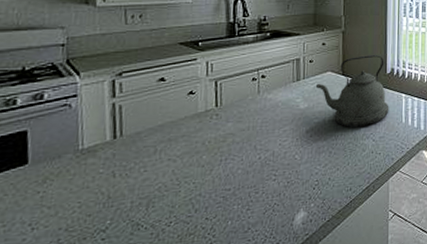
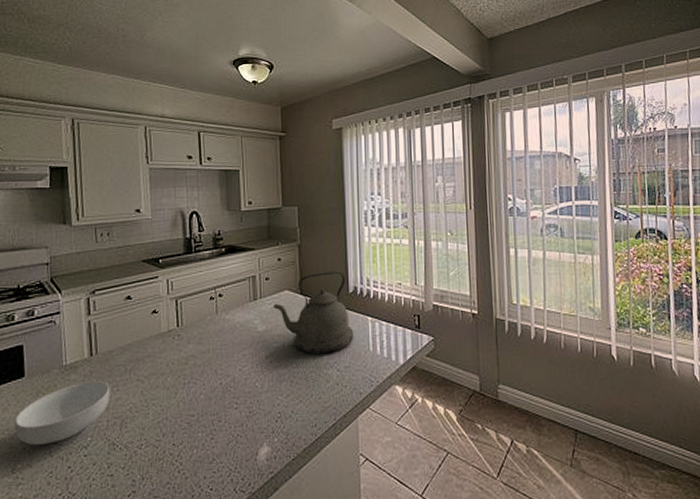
cereal bowl: none [11,162,136,235] -> present [14,380,110,446]

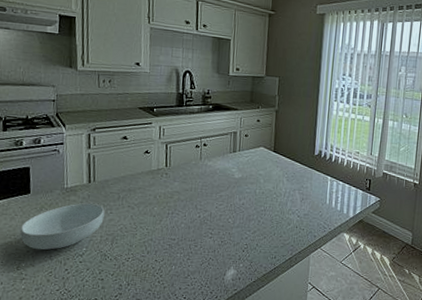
kettle: present [273,271,354,354] -> none [249,135,315,202]

